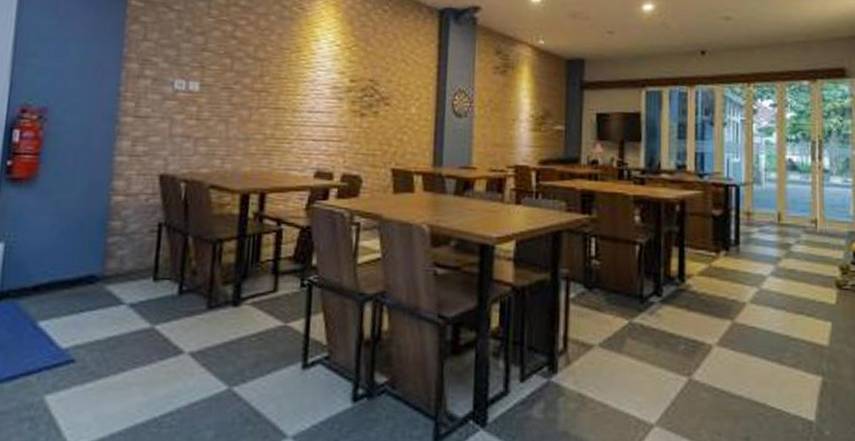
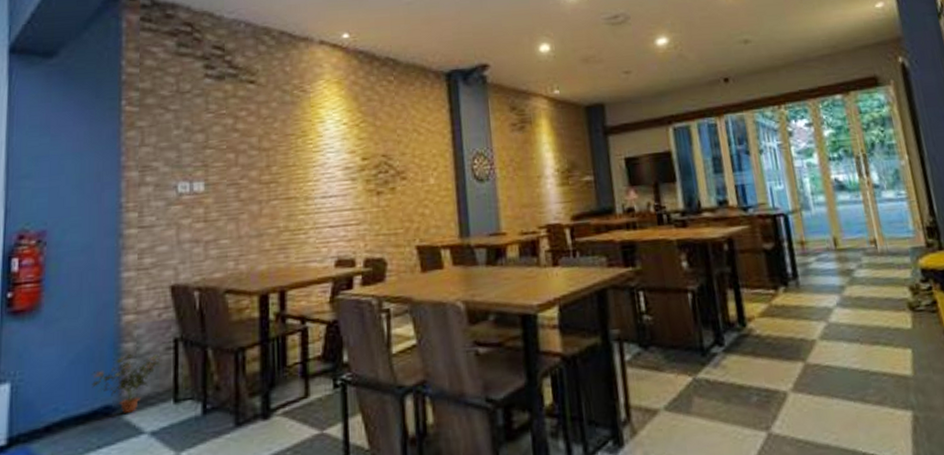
potted plant: none [79,230,146,284] -> present [91,353,163,413]

